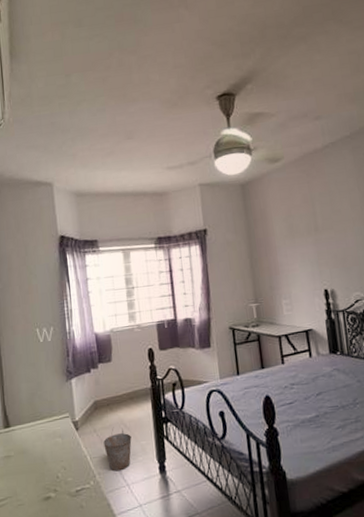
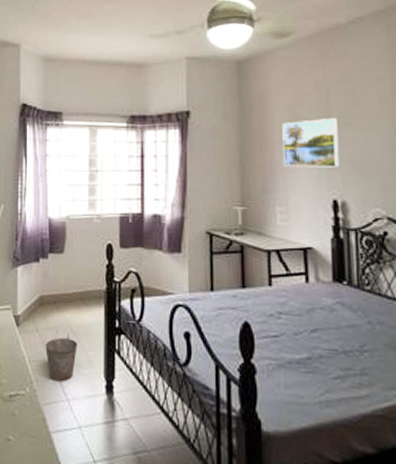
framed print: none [281,224,327,267] -> present [282,118,340,168]

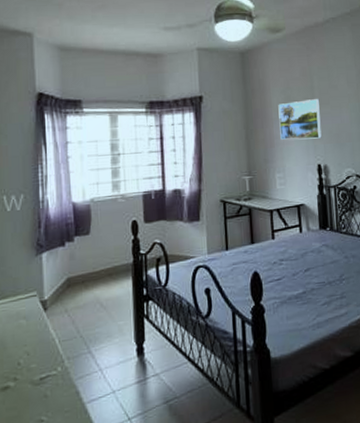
bucket: present [45,329,77,382] -> none [75,306,108,356]

